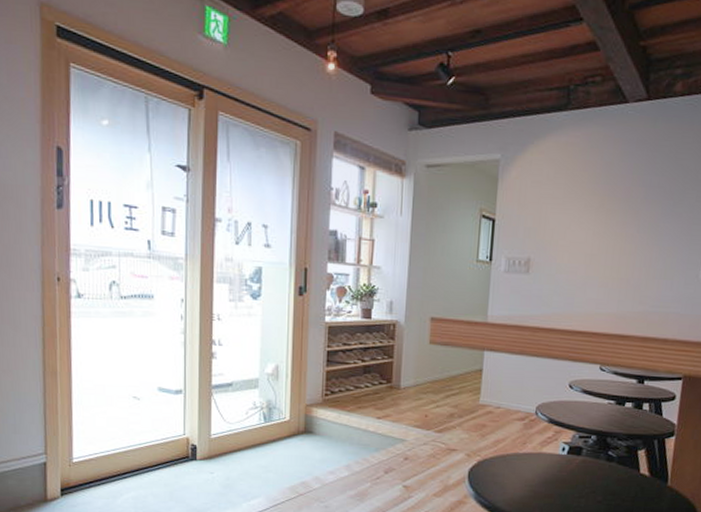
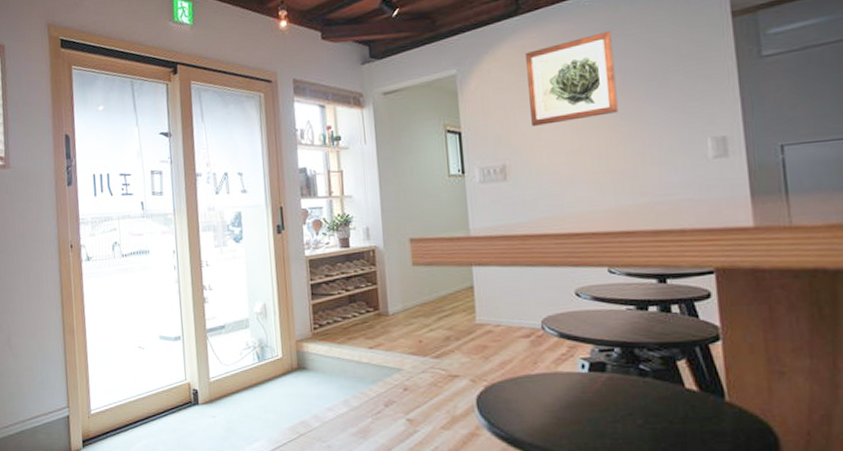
wall art: none [560,144,646,226] -> present [526,31,618,126]

